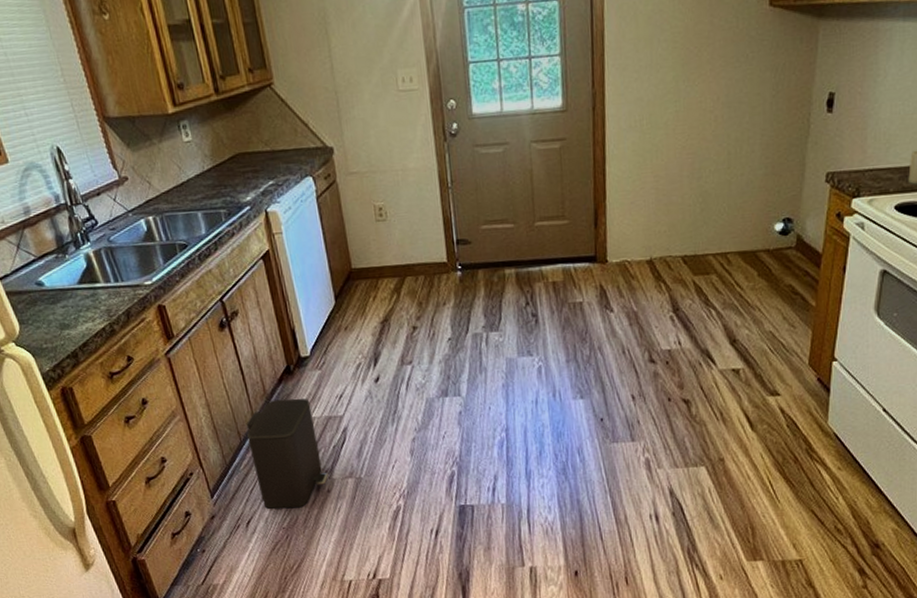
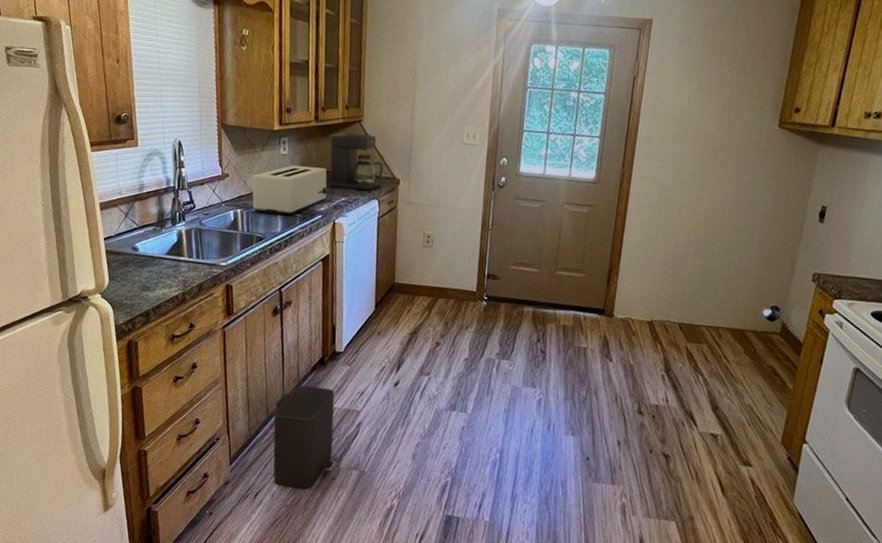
toaster: none [156,149,251,216] -> present [252,165,328,215]
coffee maker: none [239,99,311,171] -> present [329,133,384,191]

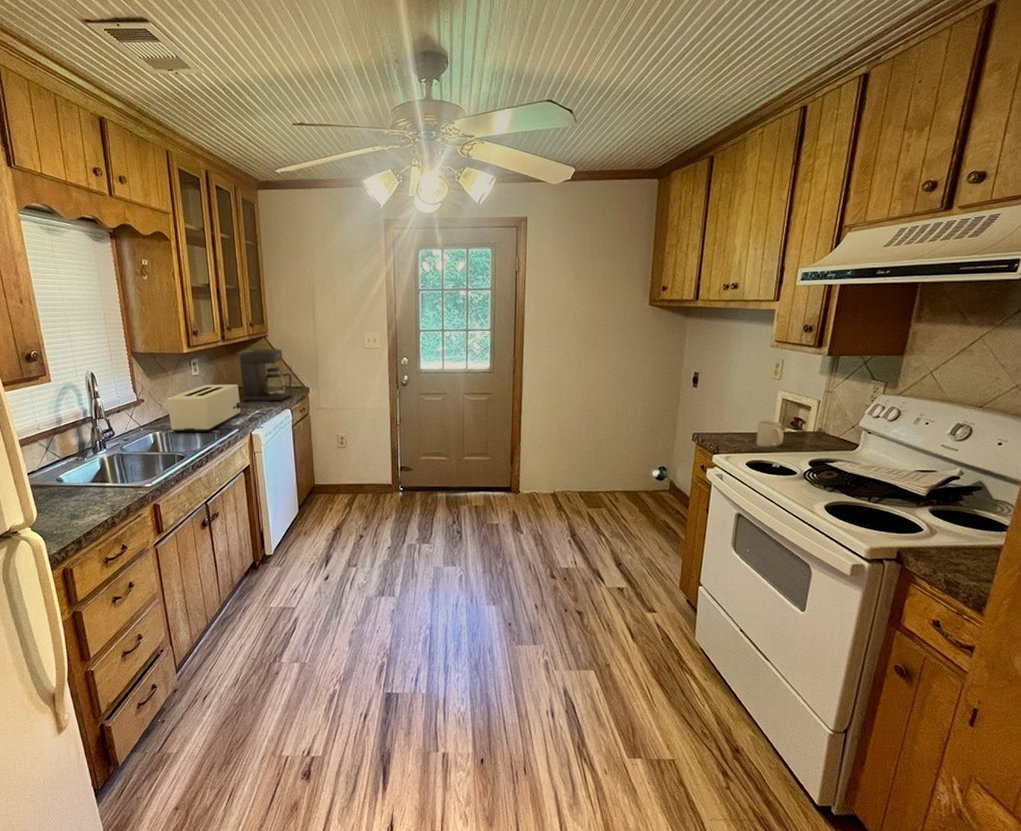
pedal bin: present [273,385,336,490] -> none [213,590,278,687]

